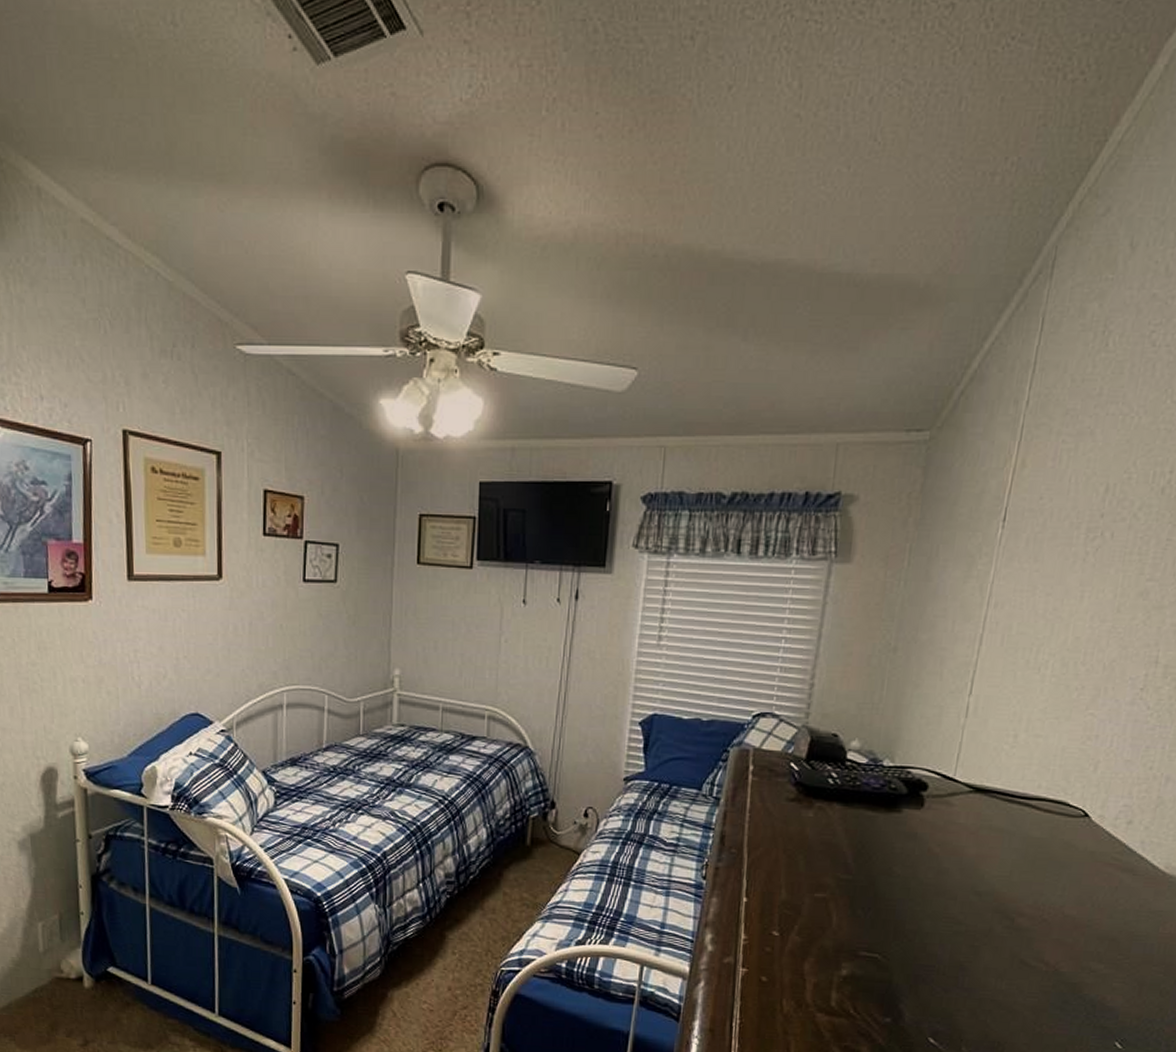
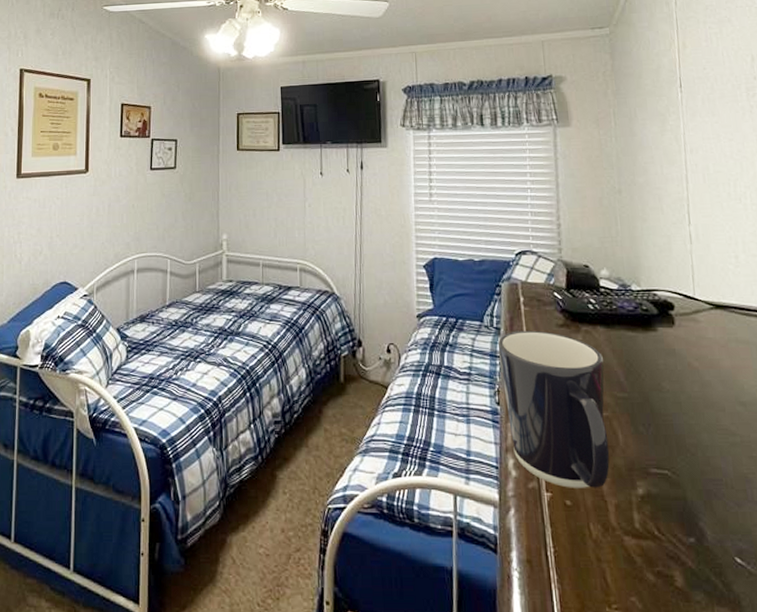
mug: none [713,802,834,967] -> present [498,330,610,488]

